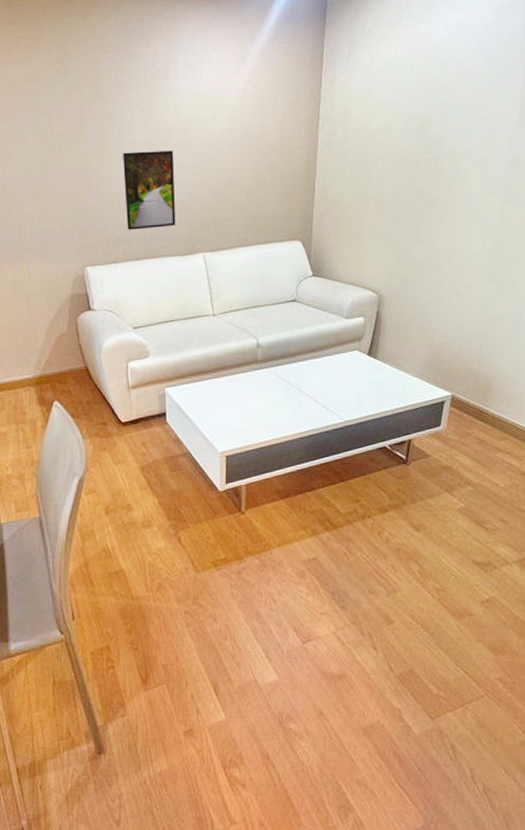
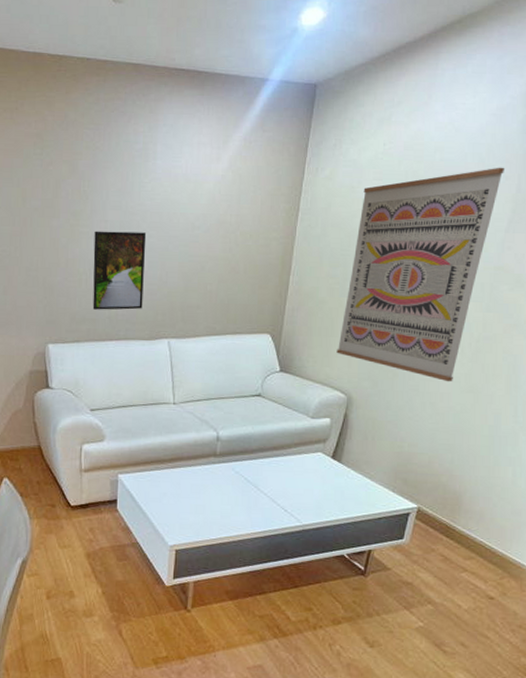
wall art: none [365,63,512,274] -> present [336,167,505,382]

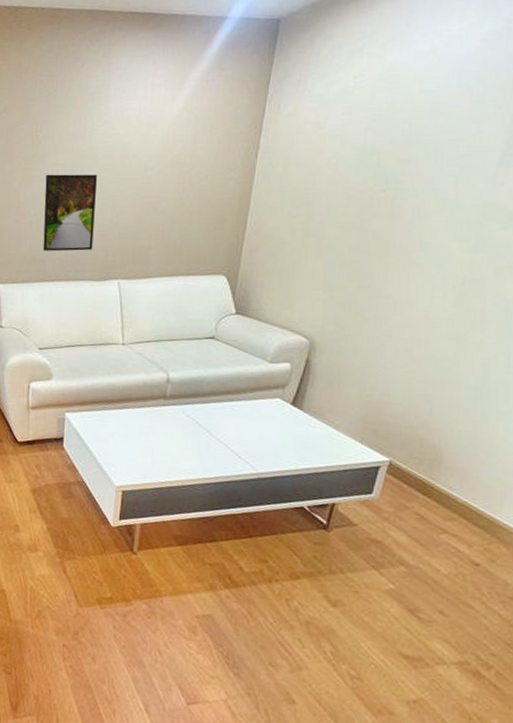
wall art: present [336,167,505,382] -> none [298,96,498,328]

